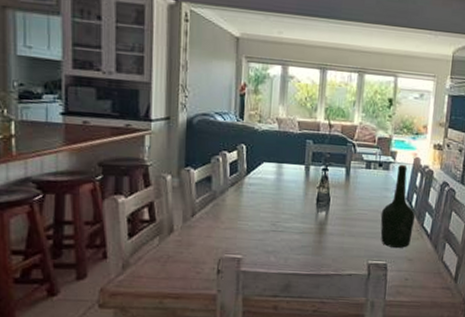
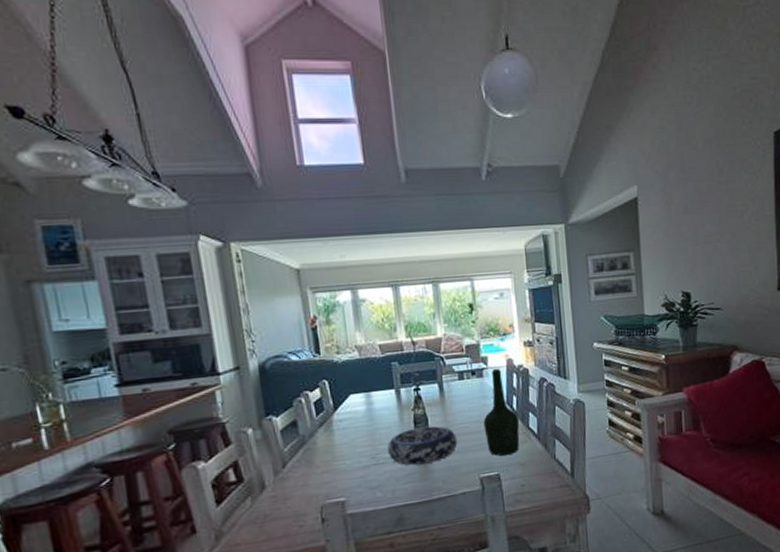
decorative bowl: none [288,205,354,241] -> present [387,425,458,466]

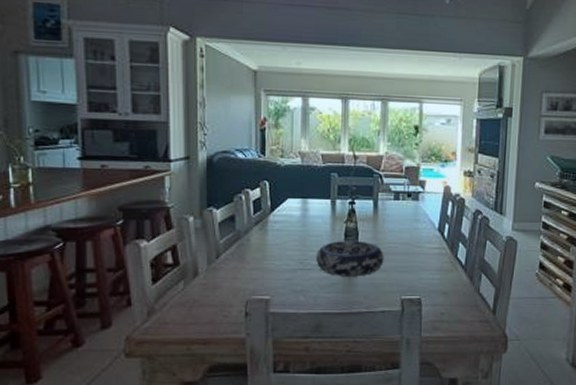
bottle: present [483,368,520,456] -> none [412,193,449,281]

